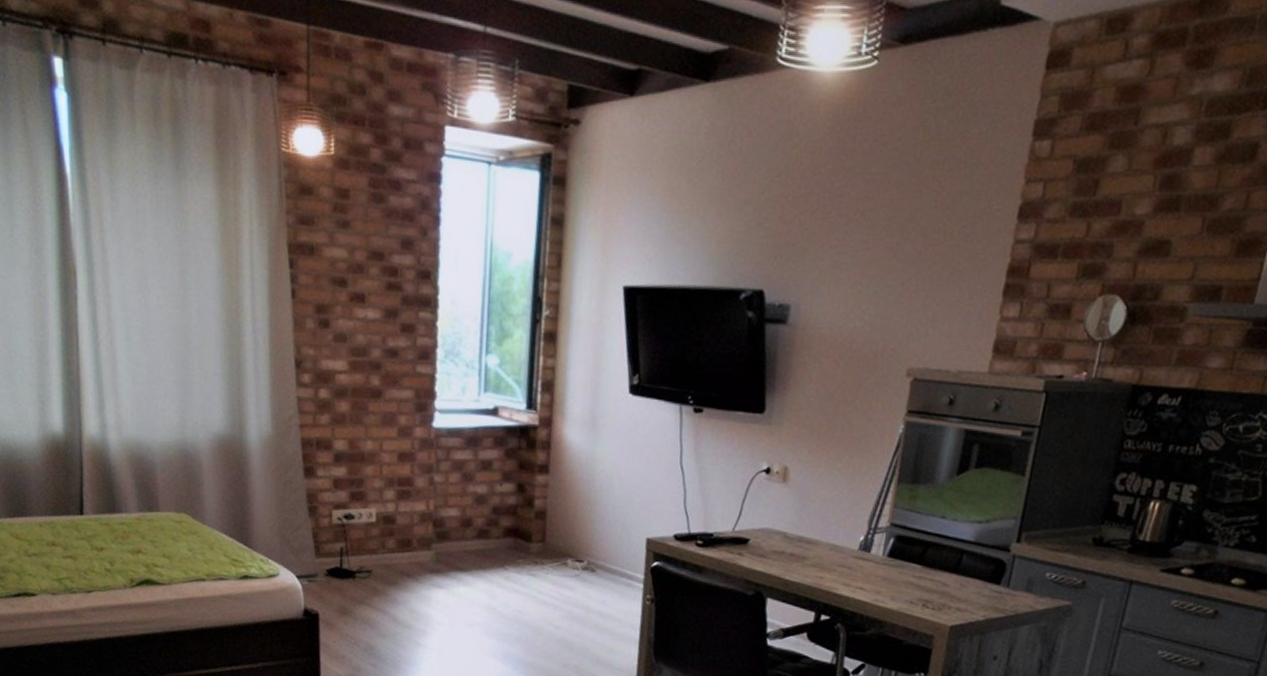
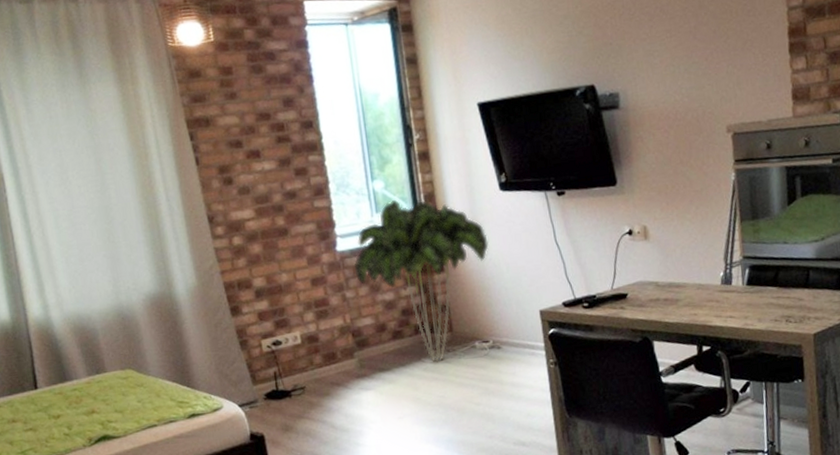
indoor plant: none [448,381,605,572] -> present [354,200,489,362]

